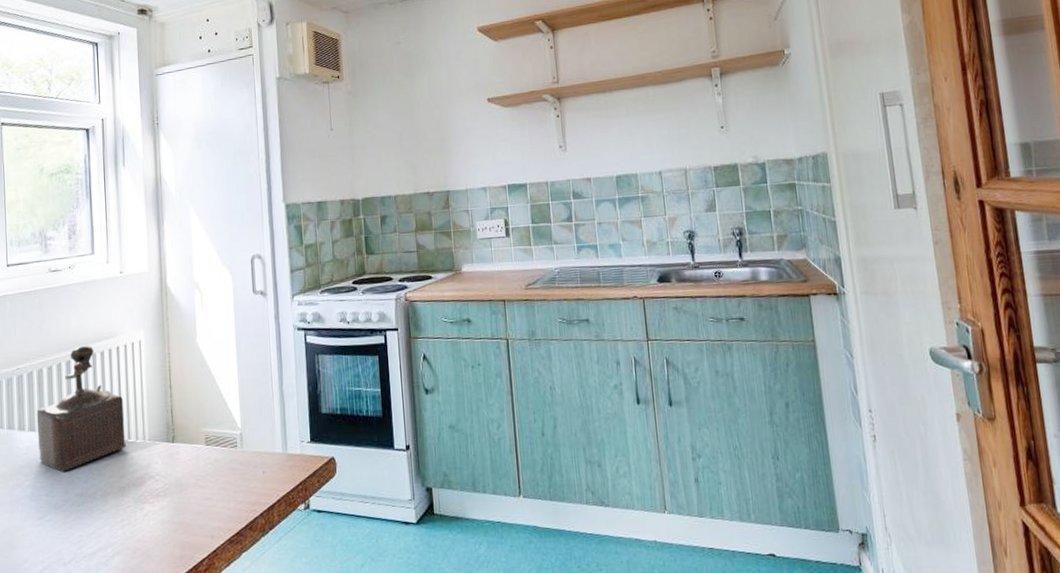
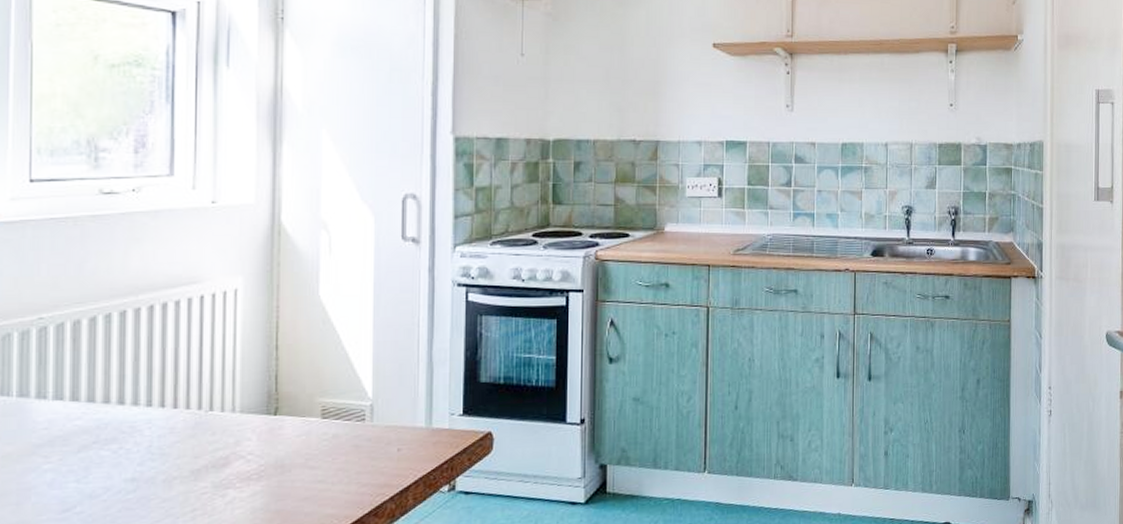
pepper mill: present [36,345,126,472] -> none [67,291,206,452]

